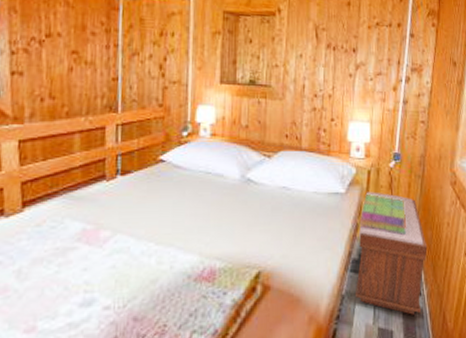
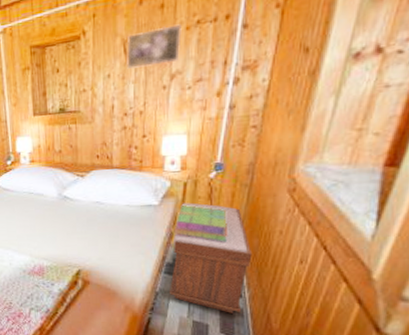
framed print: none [318,21,364,54] -> present [126,24,182,69]

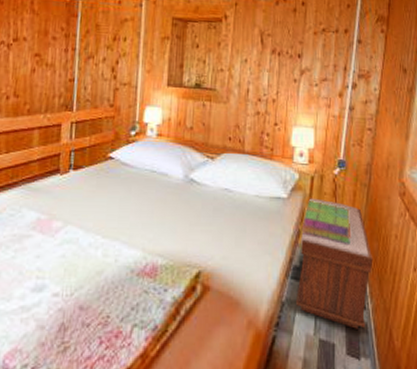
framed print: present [126,24,182,69] -> none [263,27,310,59]

